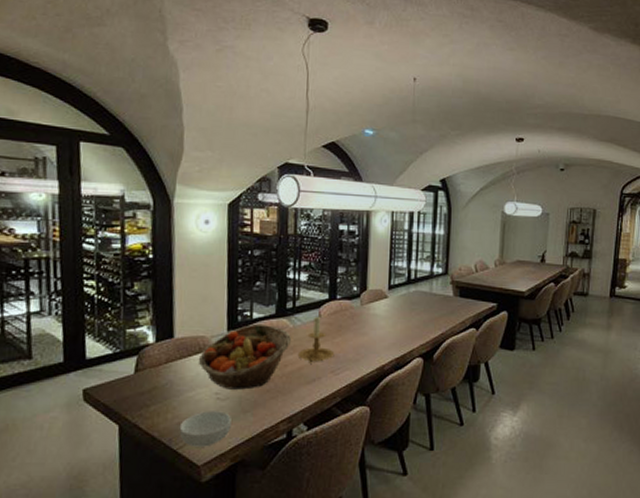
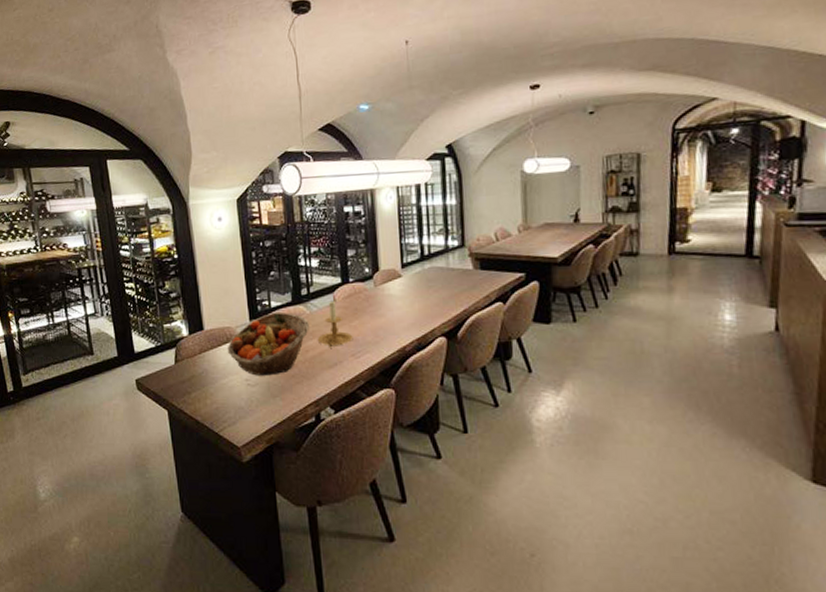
cereal bowl: present [179,411,231,447] -> none [218,396,263,430]

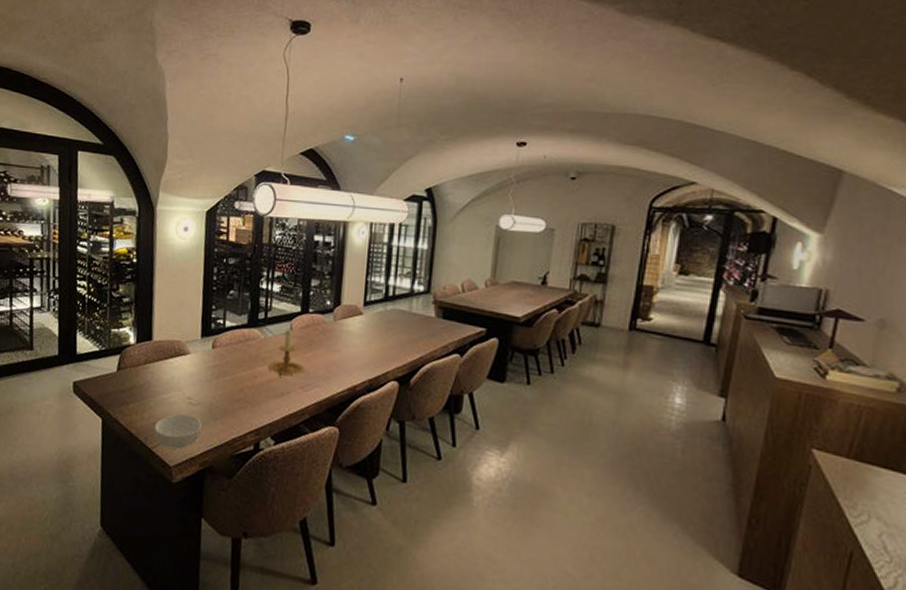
cereal bowl: none [218,396,263,430] -> present [154,414,202,449]
fruit basket: present [227,312,309,376] -> none [173,332,262,397]

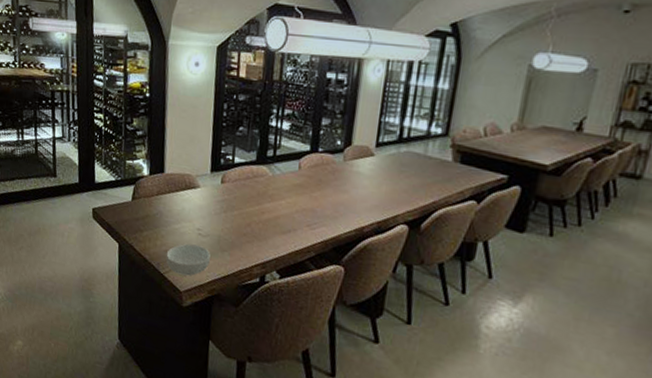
candle holder: present [267,328,305,377] -> none [275,167,312,214]

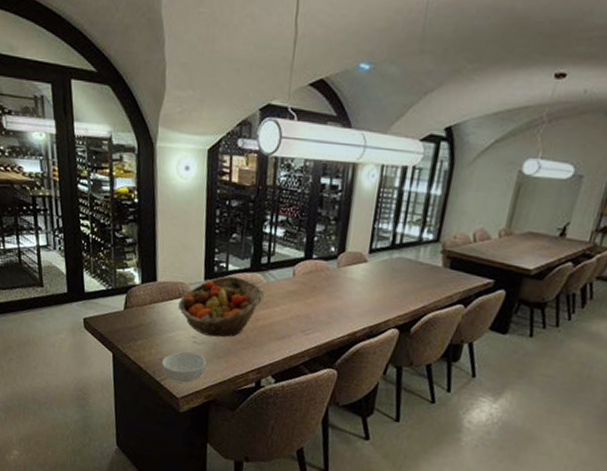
fruit basket: none [184,168,270,230] -> present [177,275,264,337]

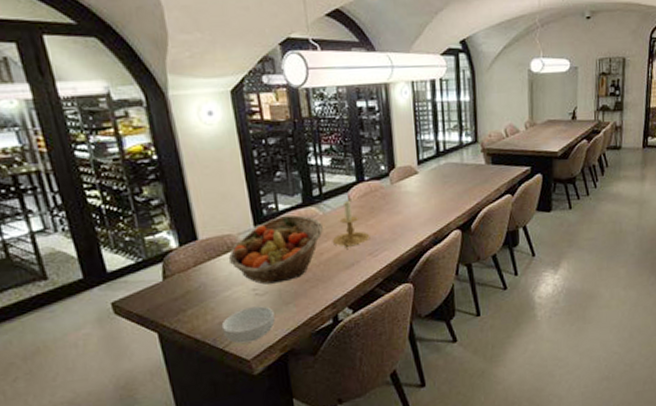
candle holder: none [269,274,307,321] -> present [332,200,370,249]

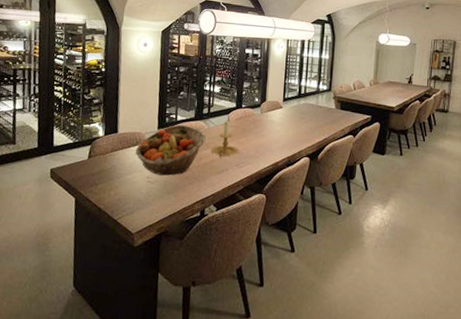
cereal bowl: present [221,306,275,344] -> none [119,191,158,219]

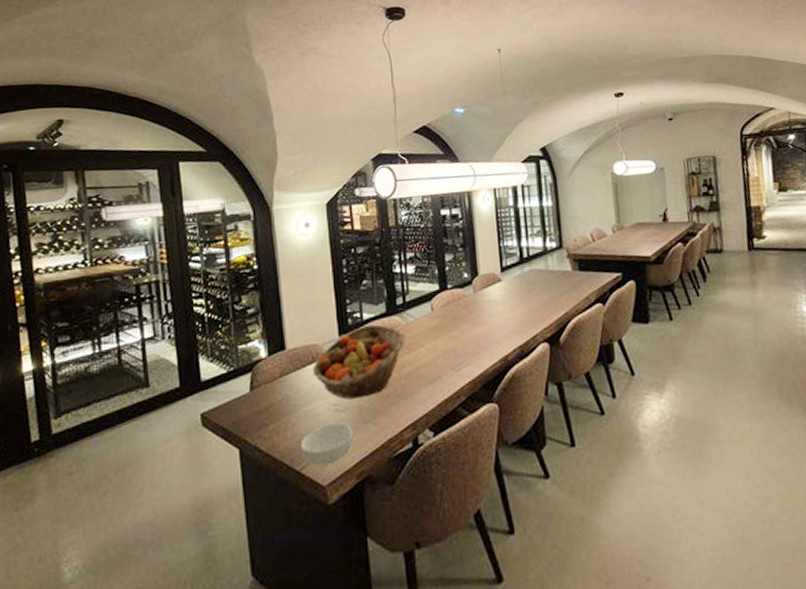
cereal bowl: none [119,191,158,219] -> present [300,423,353,466]
candle holder: present [210,120,239,158] -> none [414,309,453,362]

